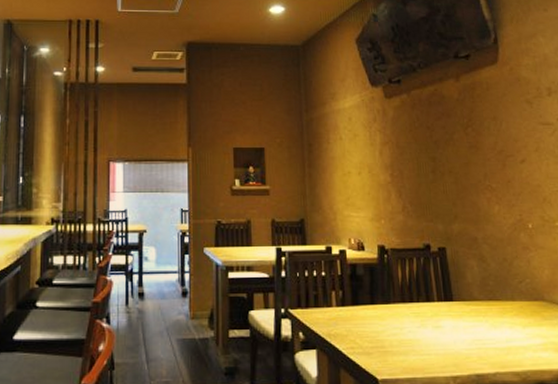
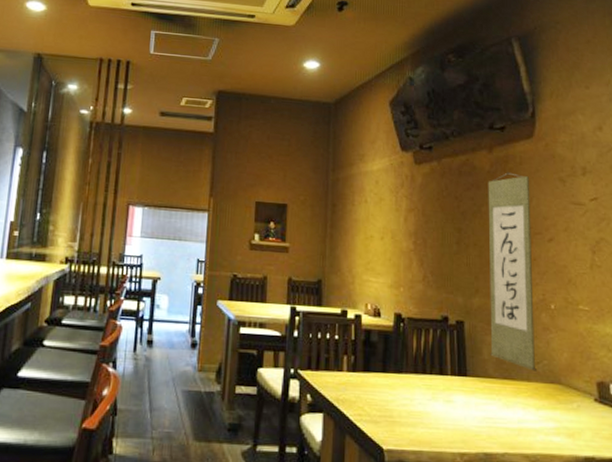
wall scroll: none [457,99,520,290] -> present [488,172,536,371]

